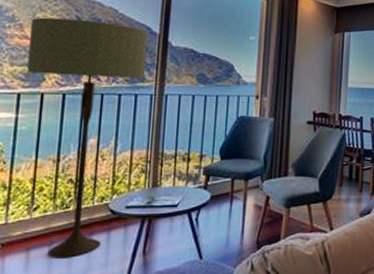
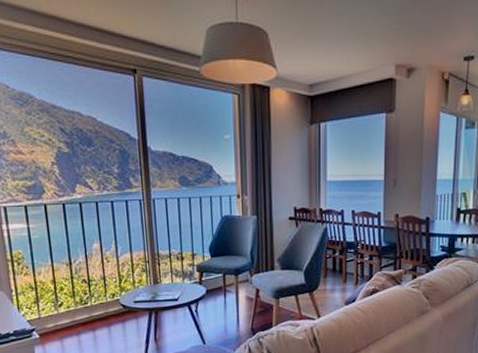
floor lamp: present [27,17,149,258] -> none [21,131,131,345]

